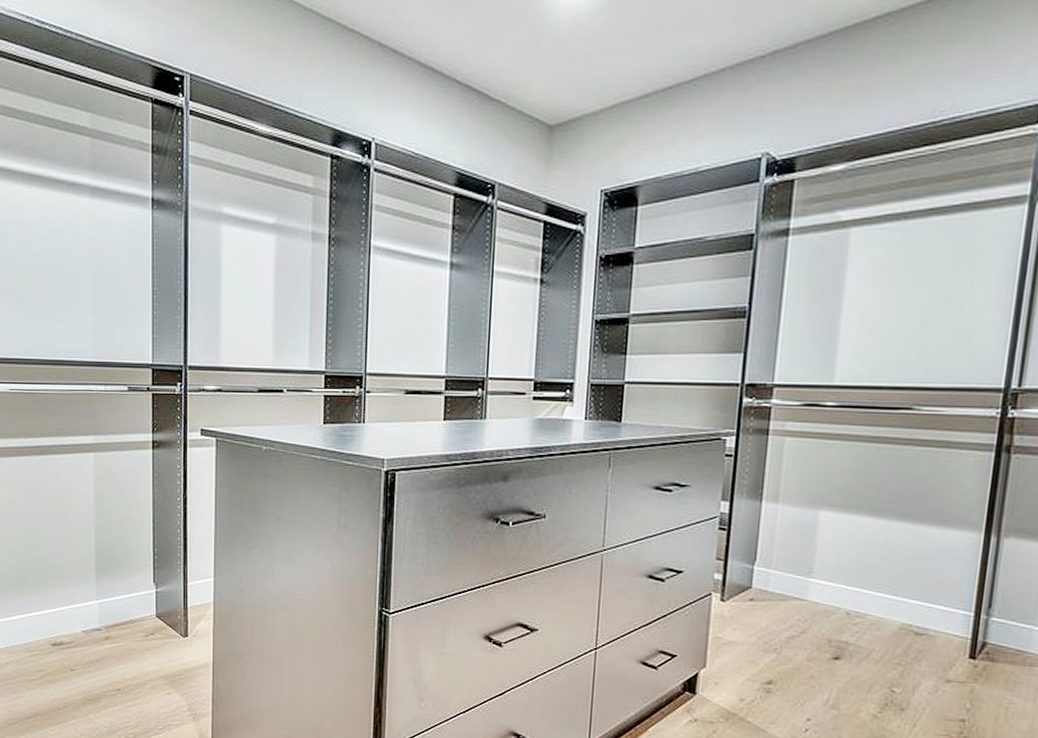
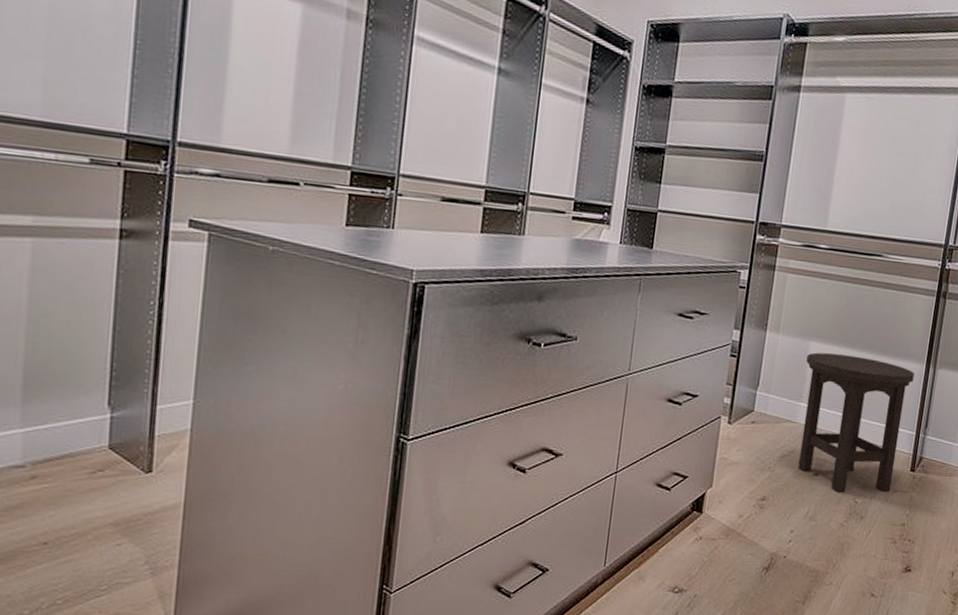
stool: none [811,522,968,681] -> present [798,352,915,492]

